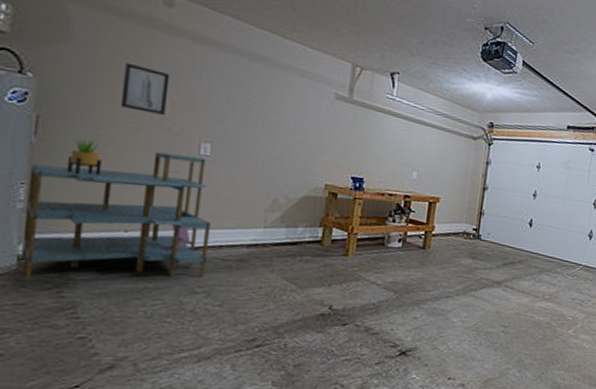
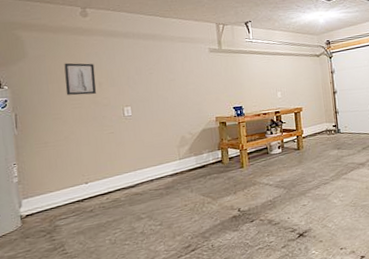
shelving unit: present [21,152,211,282] -> none [17,118,145,234]
potted plant: present [66,138,102,176] -> none [39,123,63,150]

